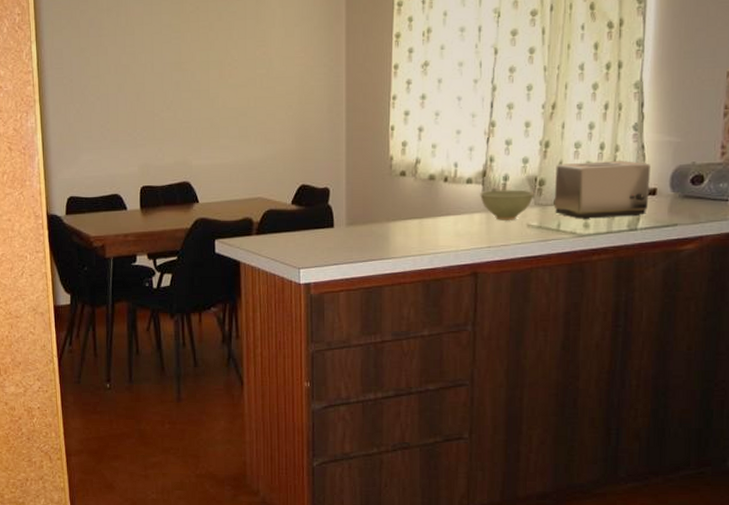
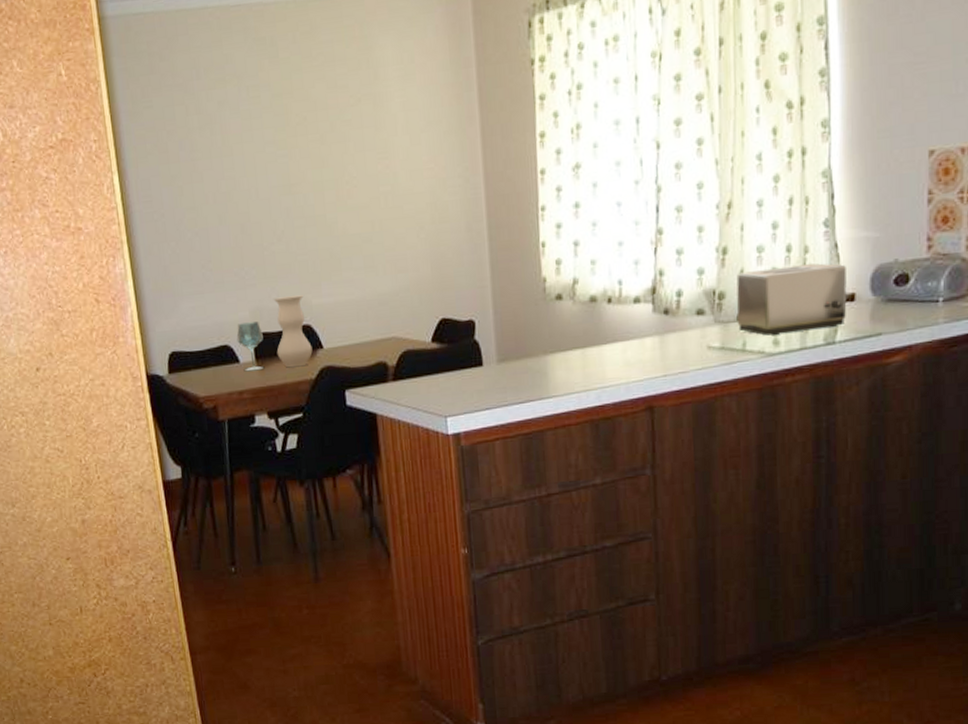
wine glass: none [126,176,148,218] -> present [236,321,265,372]
vase: none [159,156,190,217] -> present [273,295,313,368]
bowl: present [480,190,535,220] -> none [650,306,714,344]

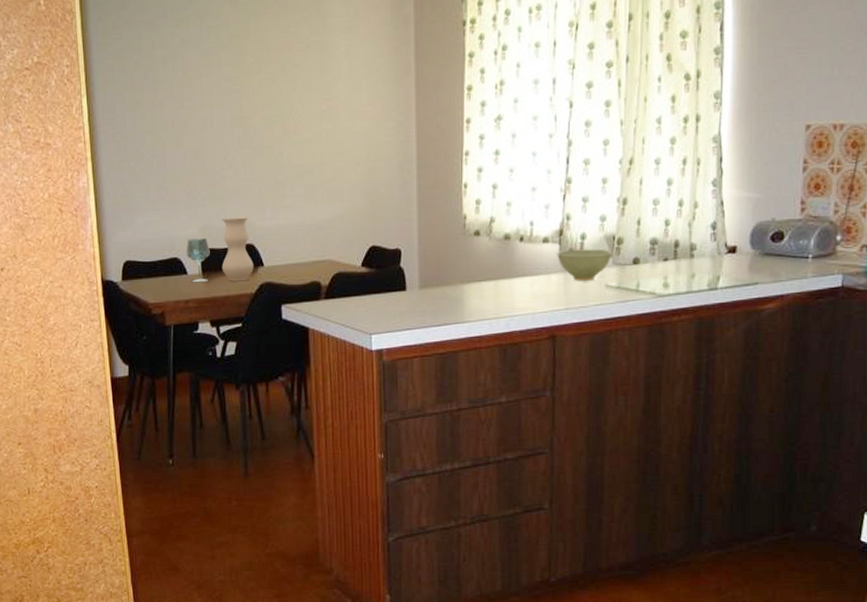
bowl: none [650,306,714,344] -> present [557,249,613,281]
toaster: present [736,263,847,336] -> none [632,218,730,279]

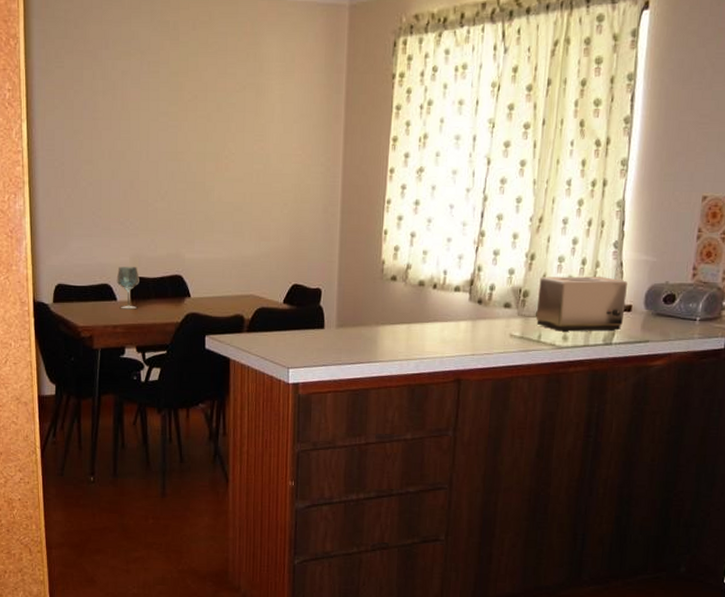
vase: present [221,217,254,282] -> none [150,248,181,311]
bowl: present [557,249,613,281] -> none [467,299,519,330]
toaster: none [632,218,730,279] -> present [536,276,627,332]

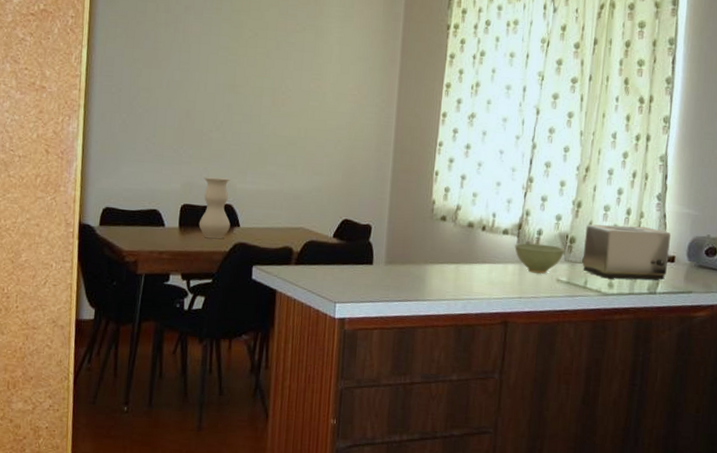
wine glass: present [116,267,139,310] -> none [165,193,190,237]
vase: none [150,248,181,311] -> present [198,177,231,240]
bowl: none [467,299,519,330] -> present [515,243,565,274]

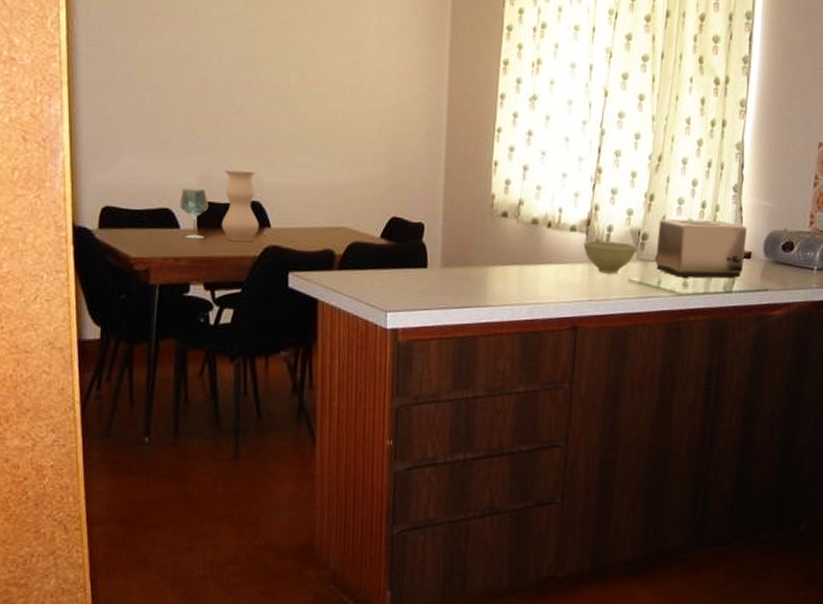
wine glass: none [165,193,190,237] -> present [179,188,208,240]

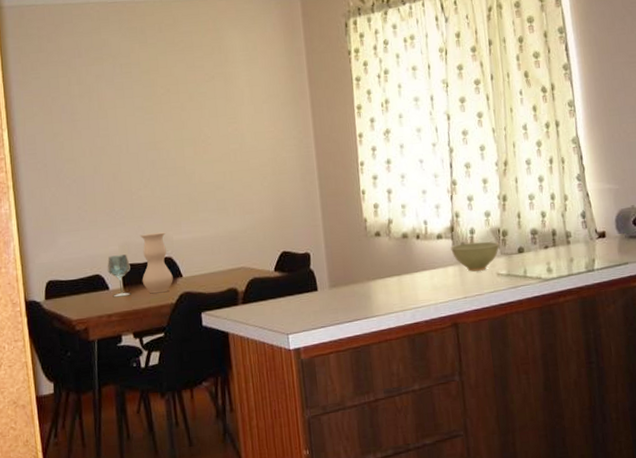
toaster: present [655,219,747,278] -> none [515,208,600,265]

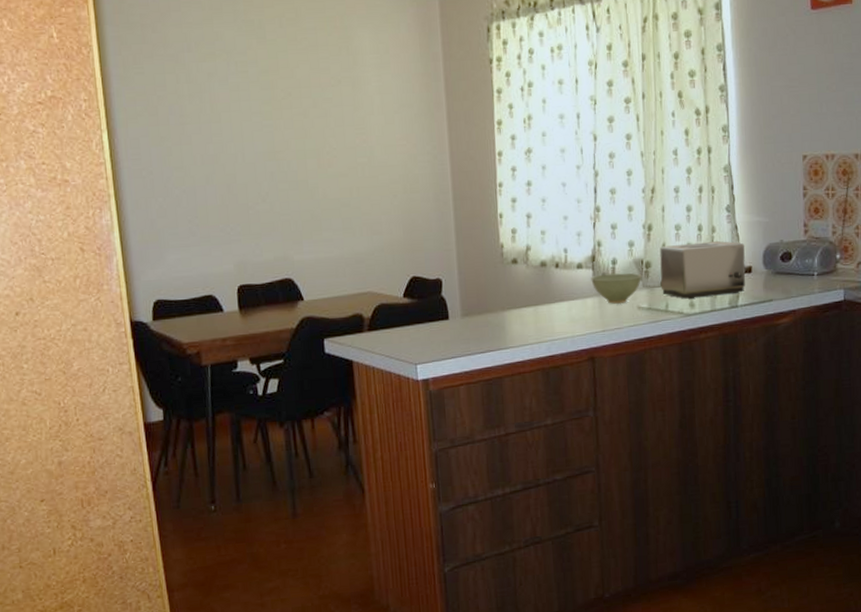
wine glass: present [107,254,131,298] -> none [221,274,248,320]
vase: present [139,232,173,294] -> none [257,251,294,318]
toaster: none [515,208,600,265] -> present [659,241,746,299]

